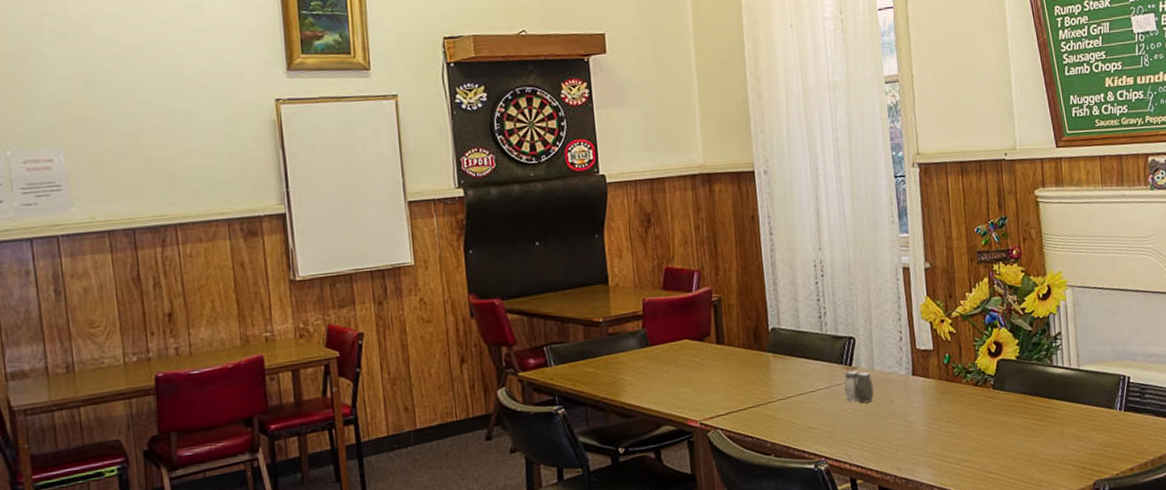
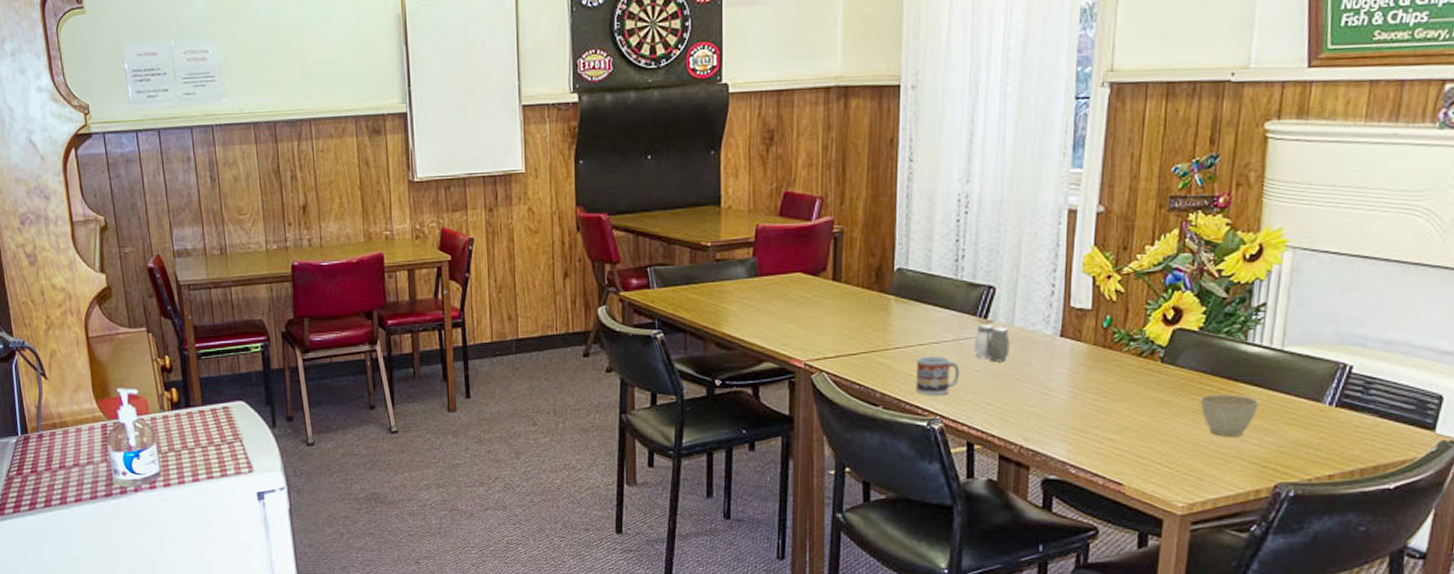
cup: none [797,403,837,440] -> present [915,356,960,395]
cup: none [1027,409,1071,447] -> present [1200,394,1259,437]

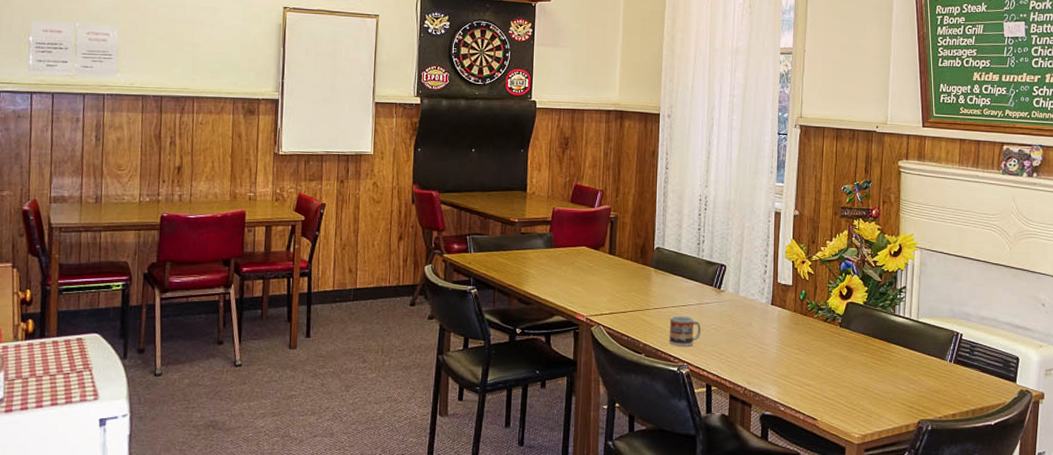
salt and pepper shaker: present [973,324,1010,362] -> none [711,292,736,322]
cup: present [1200,394,1259,437] -> none [867,352,905,384]

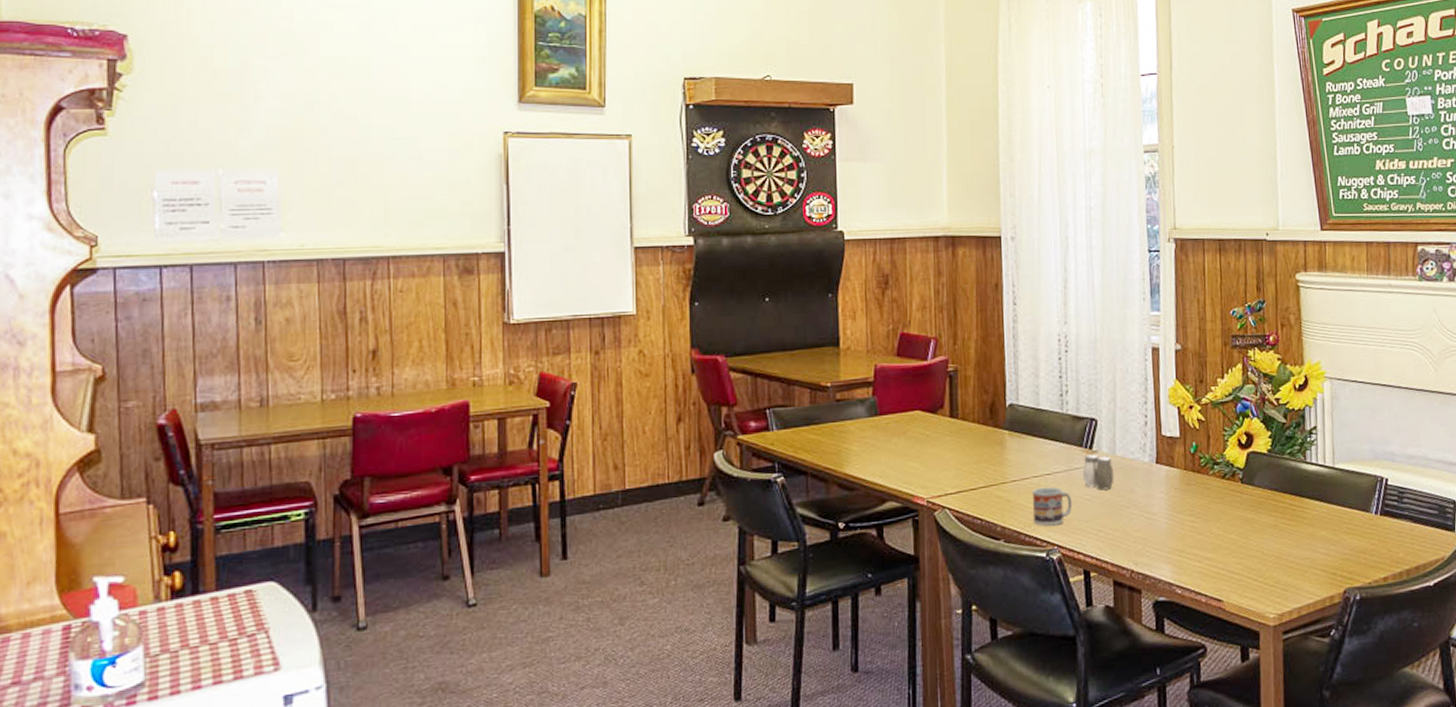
salt and pepper shaker: none [711,292,736,322] -> present [1082,454,1114,490]

